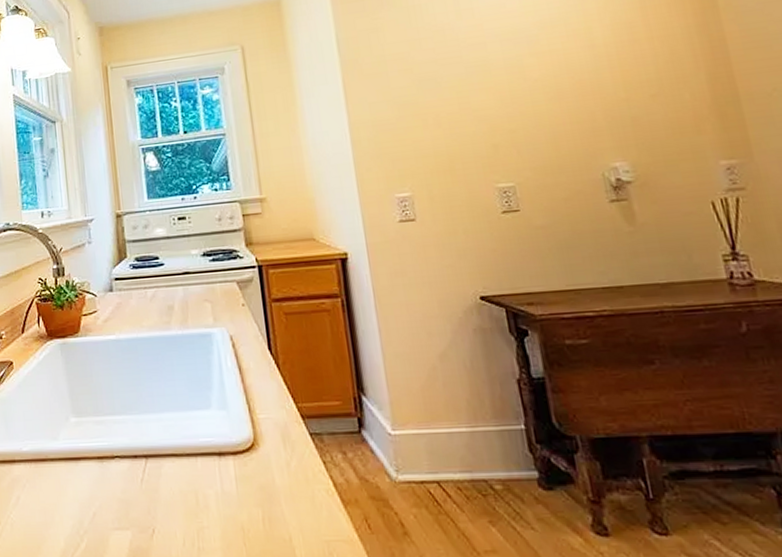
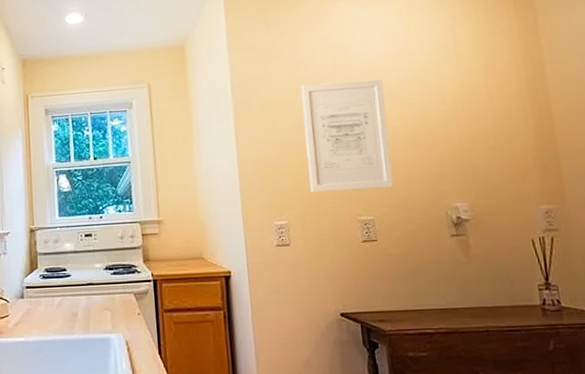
wall art: none [419,23,536,159] -> present [301,79,393,193]

